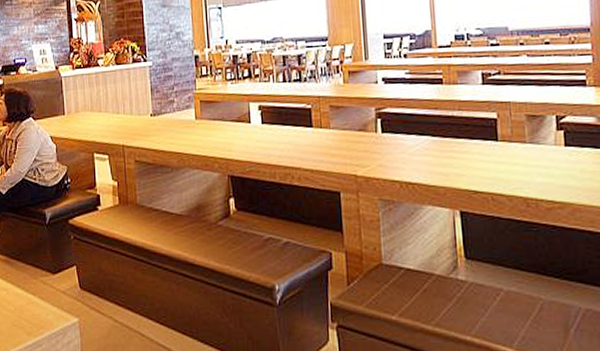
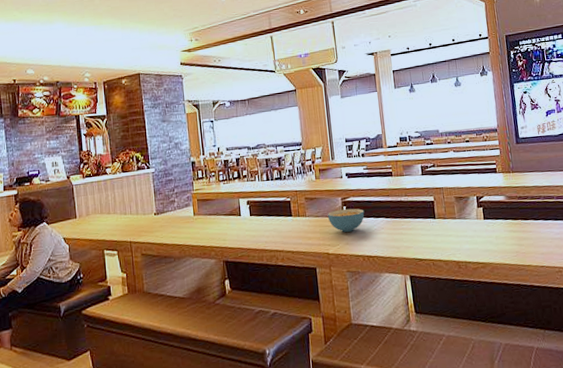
cereal bowl: none [356,121,405,151] -> present [327,208,365,232]

